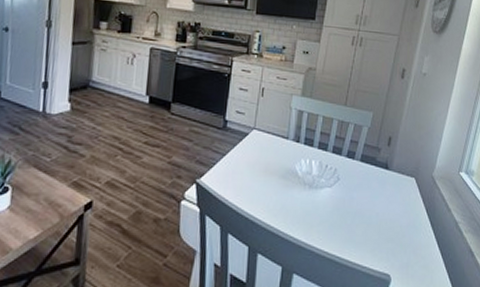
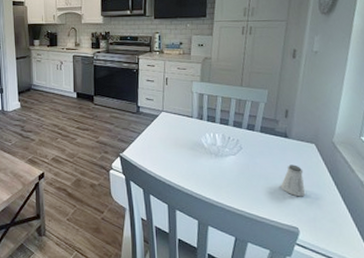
saltshaker: none [377,201,401,239] -> present [281,165,306,197]

